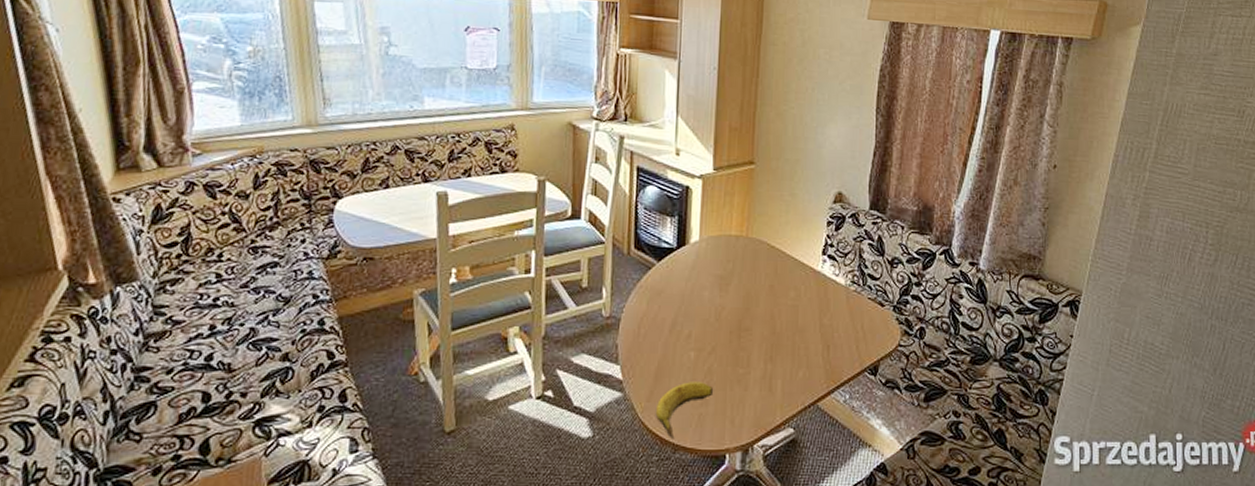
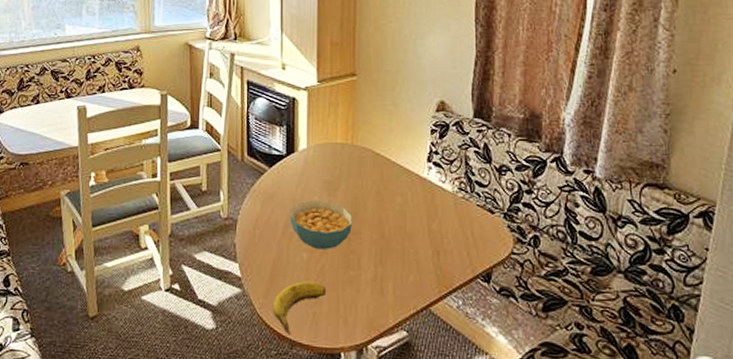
cereal bowl: none [678,296,743,349] -> present [290,200,352,250]

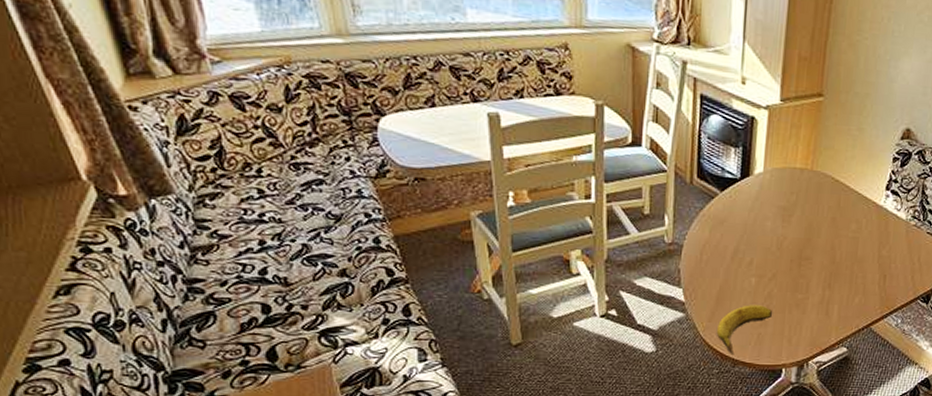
cereal bowl: present [290,200,352,250] -> none [740,226,805,275]

